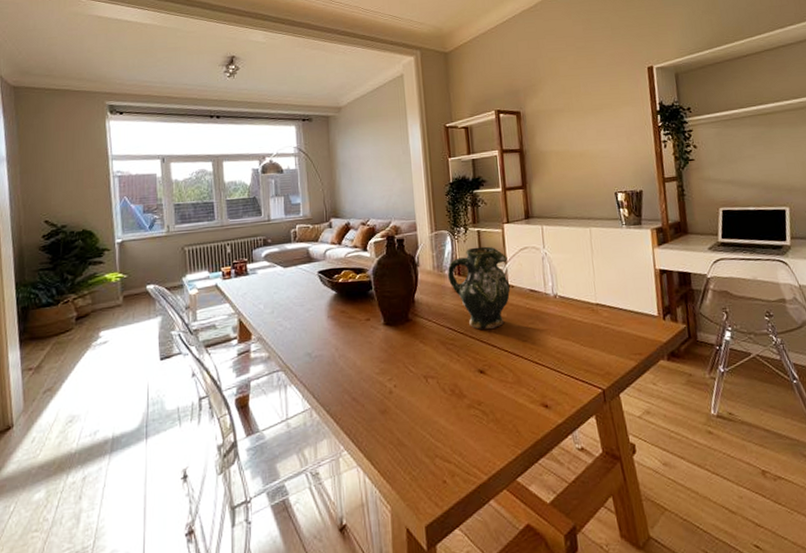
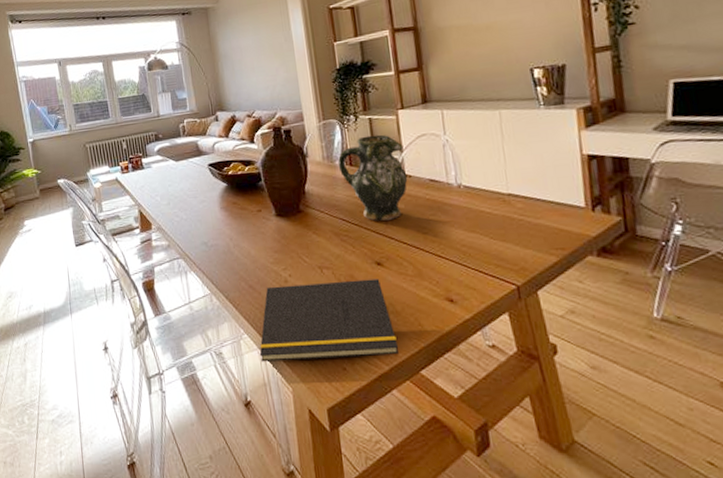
notepad: none [358,386,498,480] -> present [259,278,399,362]

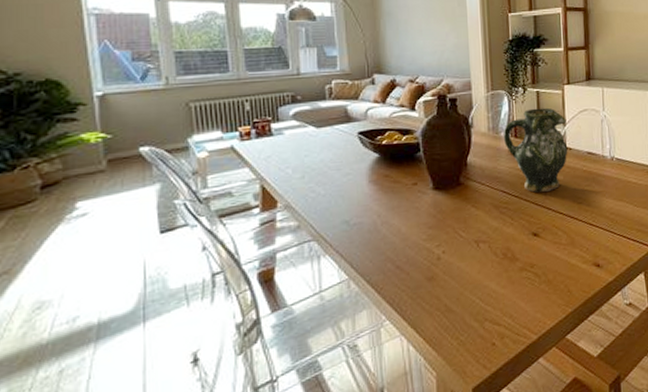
notepad: present [259,278,399,362] -> none [402,249,548,349]

